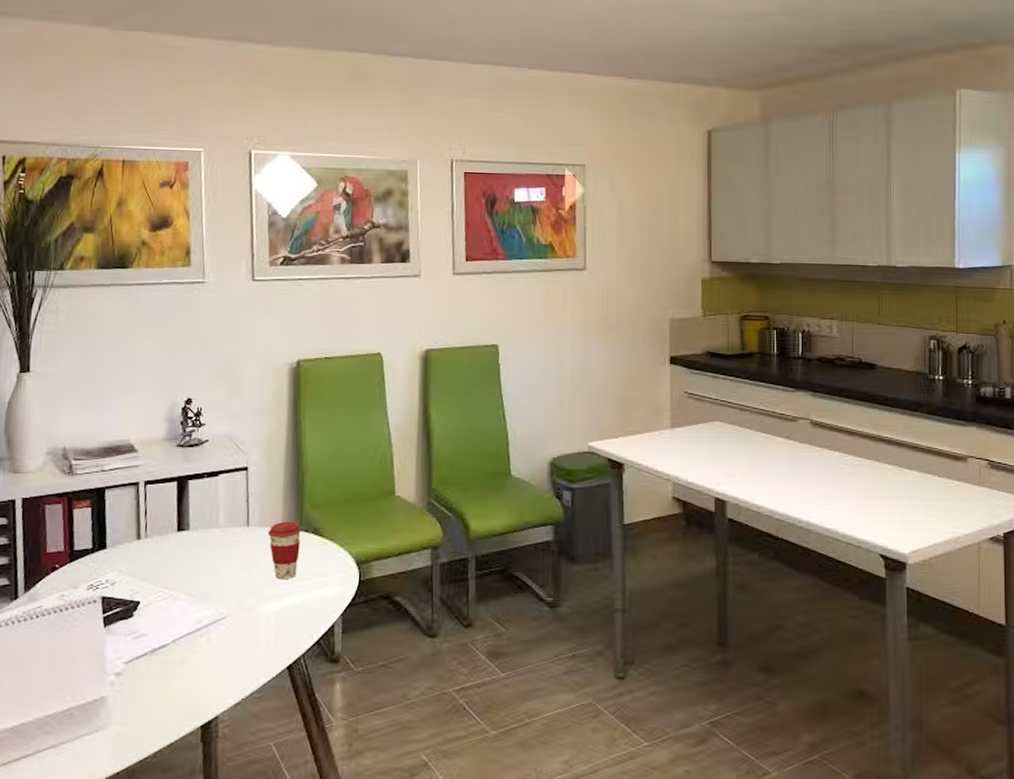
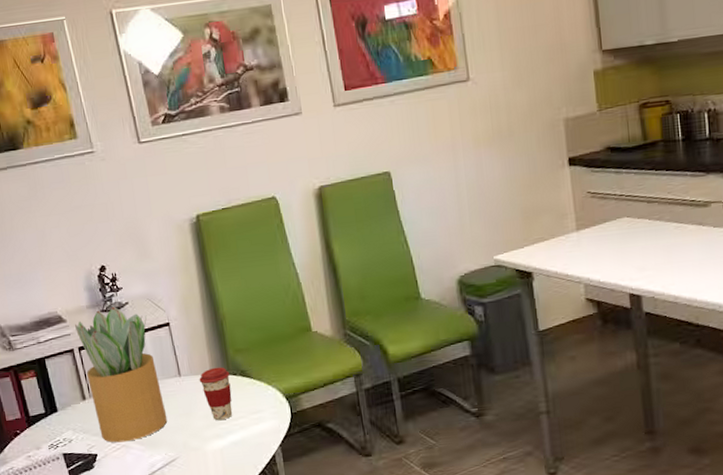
potted plant: none [146,443,226,592] -> present [75,307,168,443]

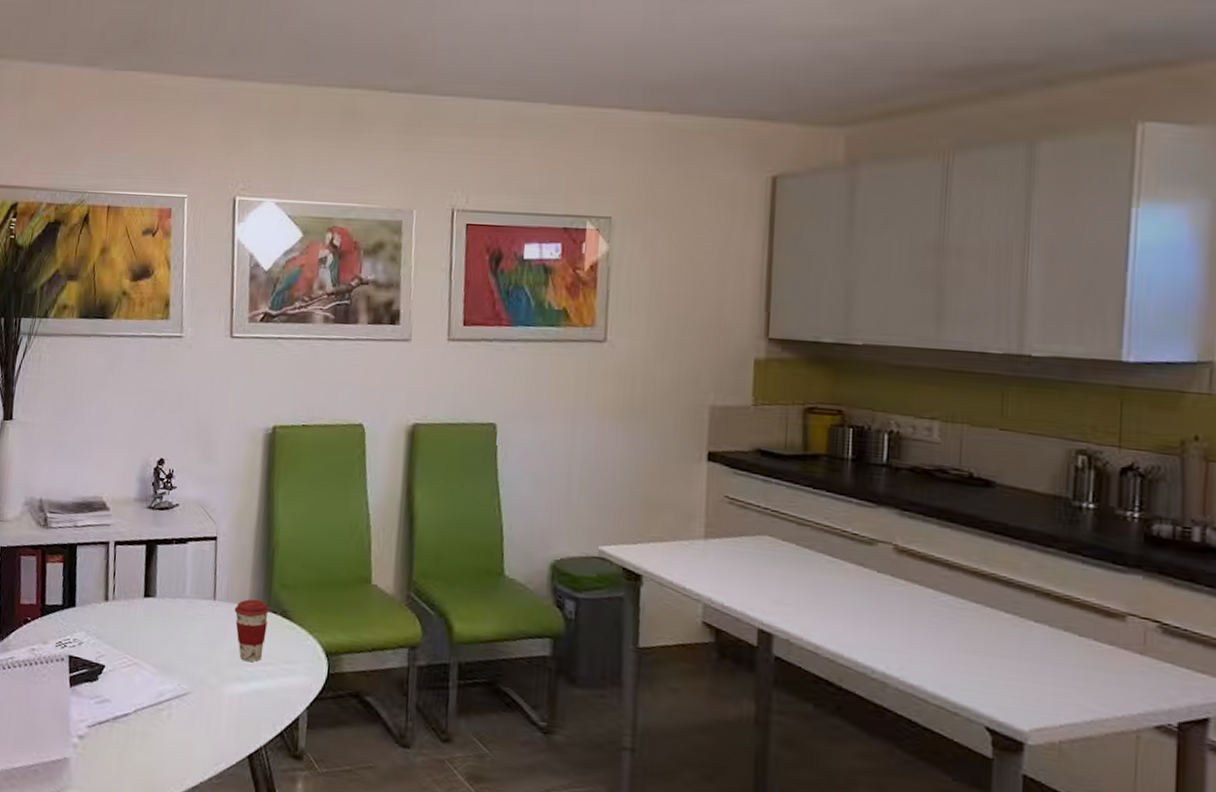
potted plant: present [75,307,168,443] -> none [114,505,196,660]

